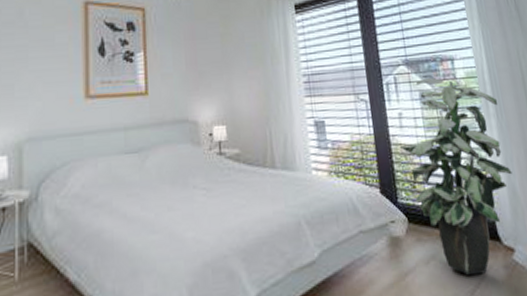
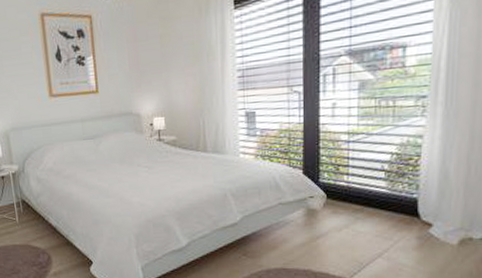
indoor plant: present [399,78,513,276] -> none [328,67,451,242]

